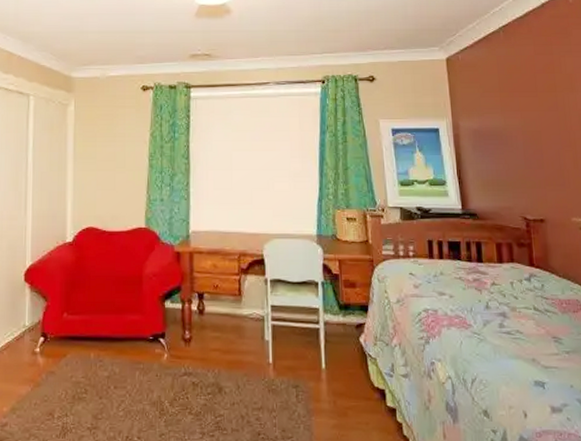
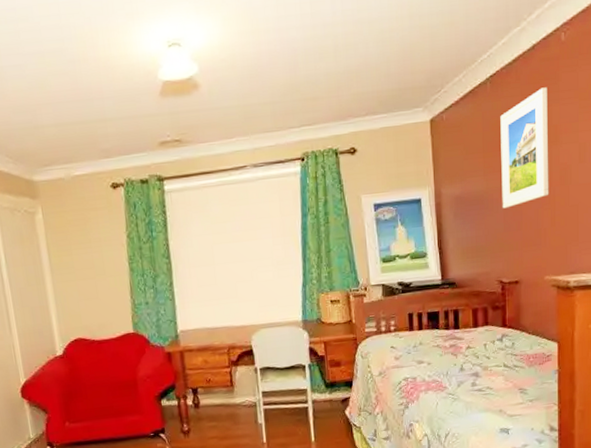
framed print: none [514,40,570,146] -> present [500,87,549,209]

